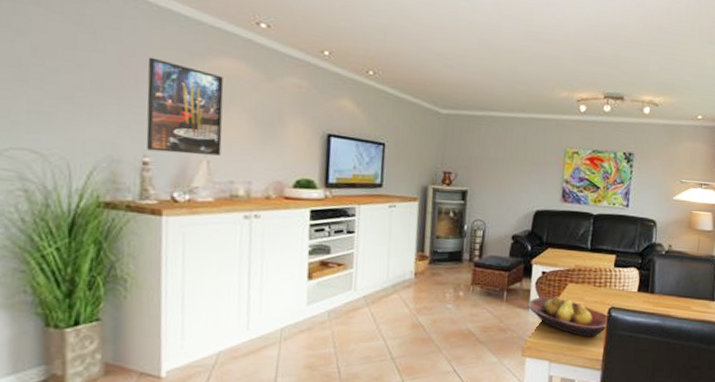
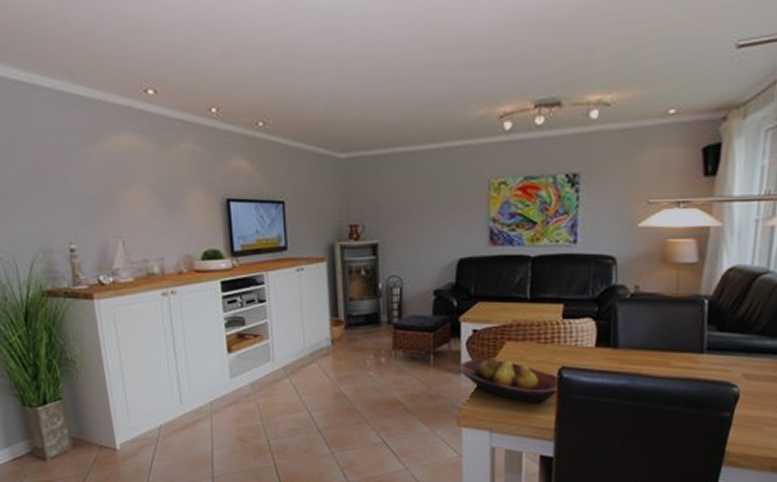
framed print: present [146,57,224,156] -> none [58,144,133,238]

